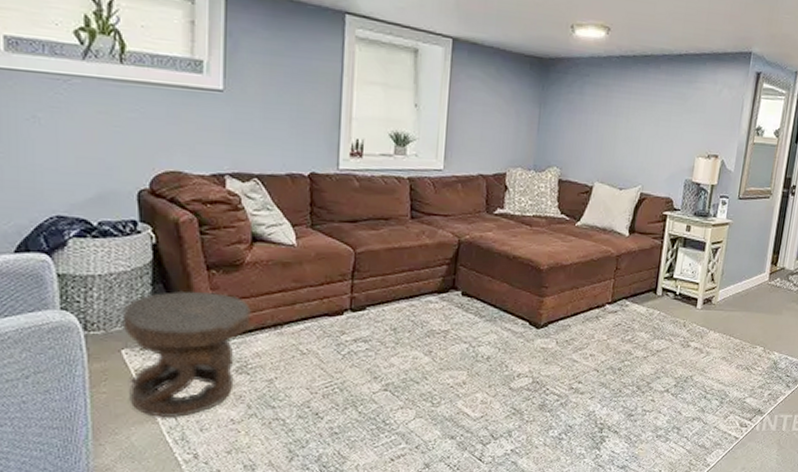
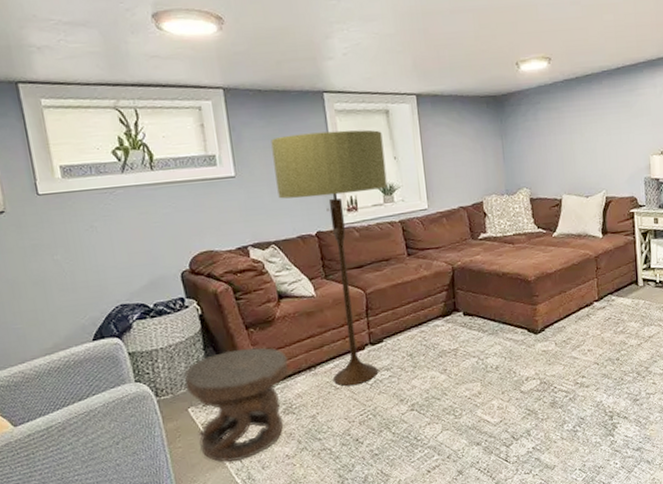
floor lamp: none [271,54,406,352] -> present [271,129,388,386]

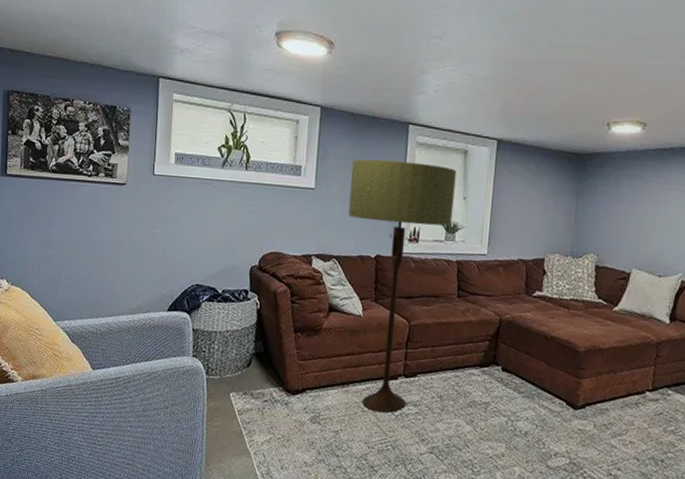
carved stool: present [184,347,289,462] -> none [232,348,325,455]

